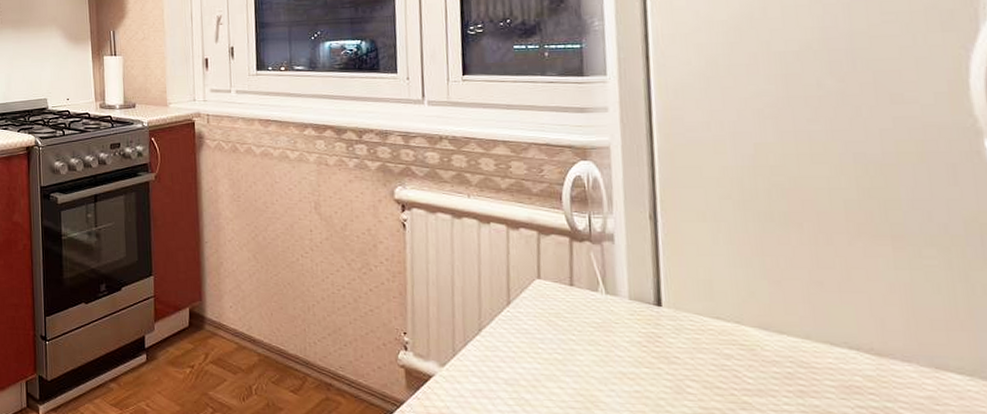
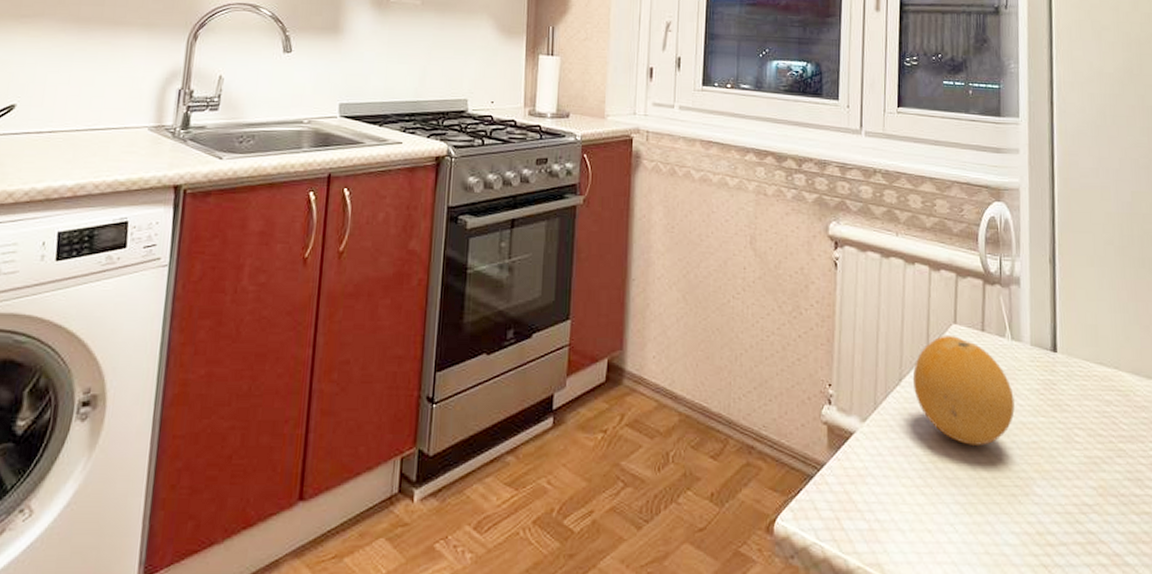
fruit: none [493,290,612,392] -> present [912,336,1015,445]

